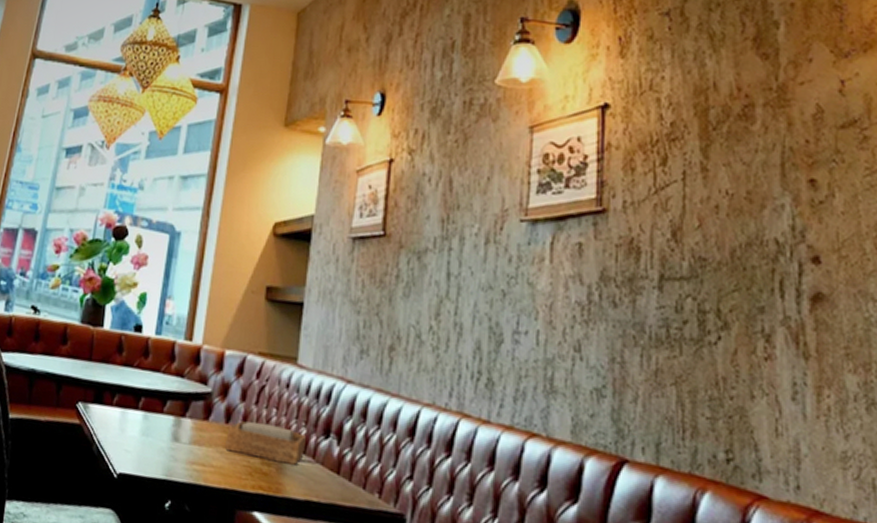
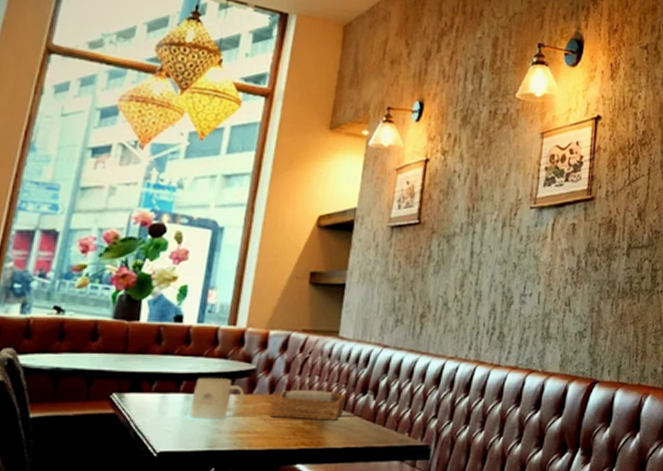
mug: none [148,396,201,447] -> present [190,377,245,420]

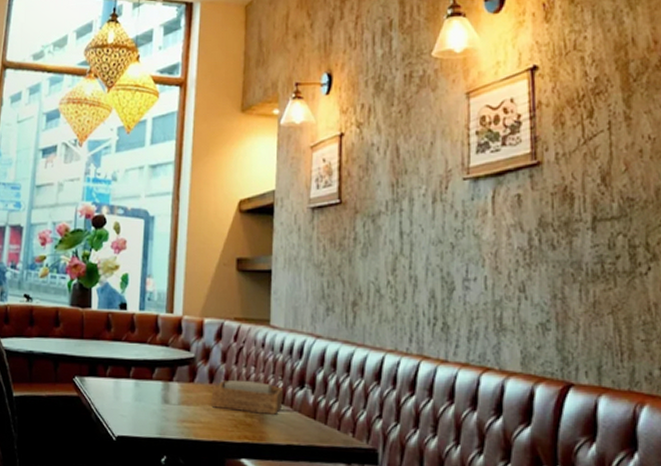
mug: present [190,377,245,420] -> none [141,364,187,408]

